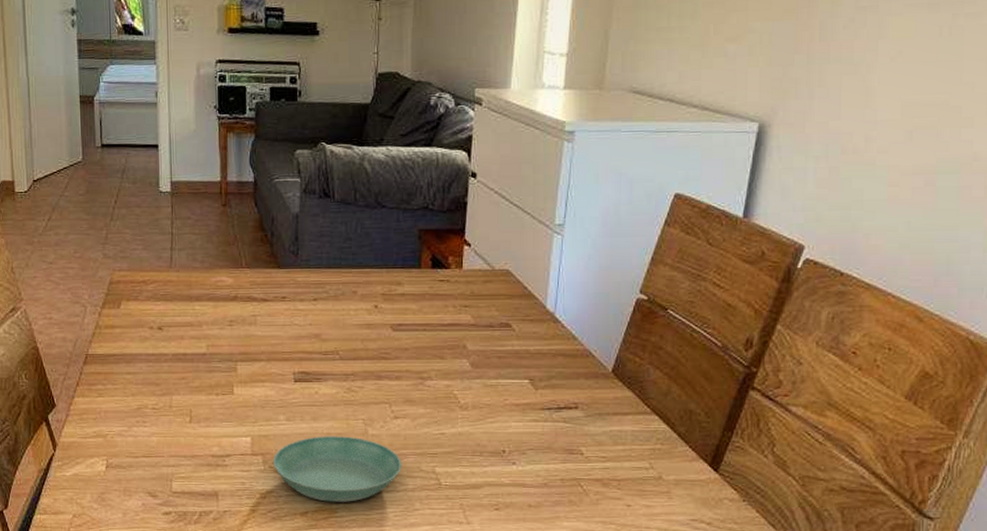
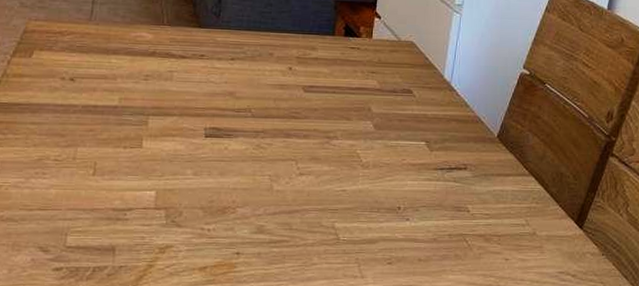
saucer: present [272,436,403,502] -> none [175,191,304,257]

